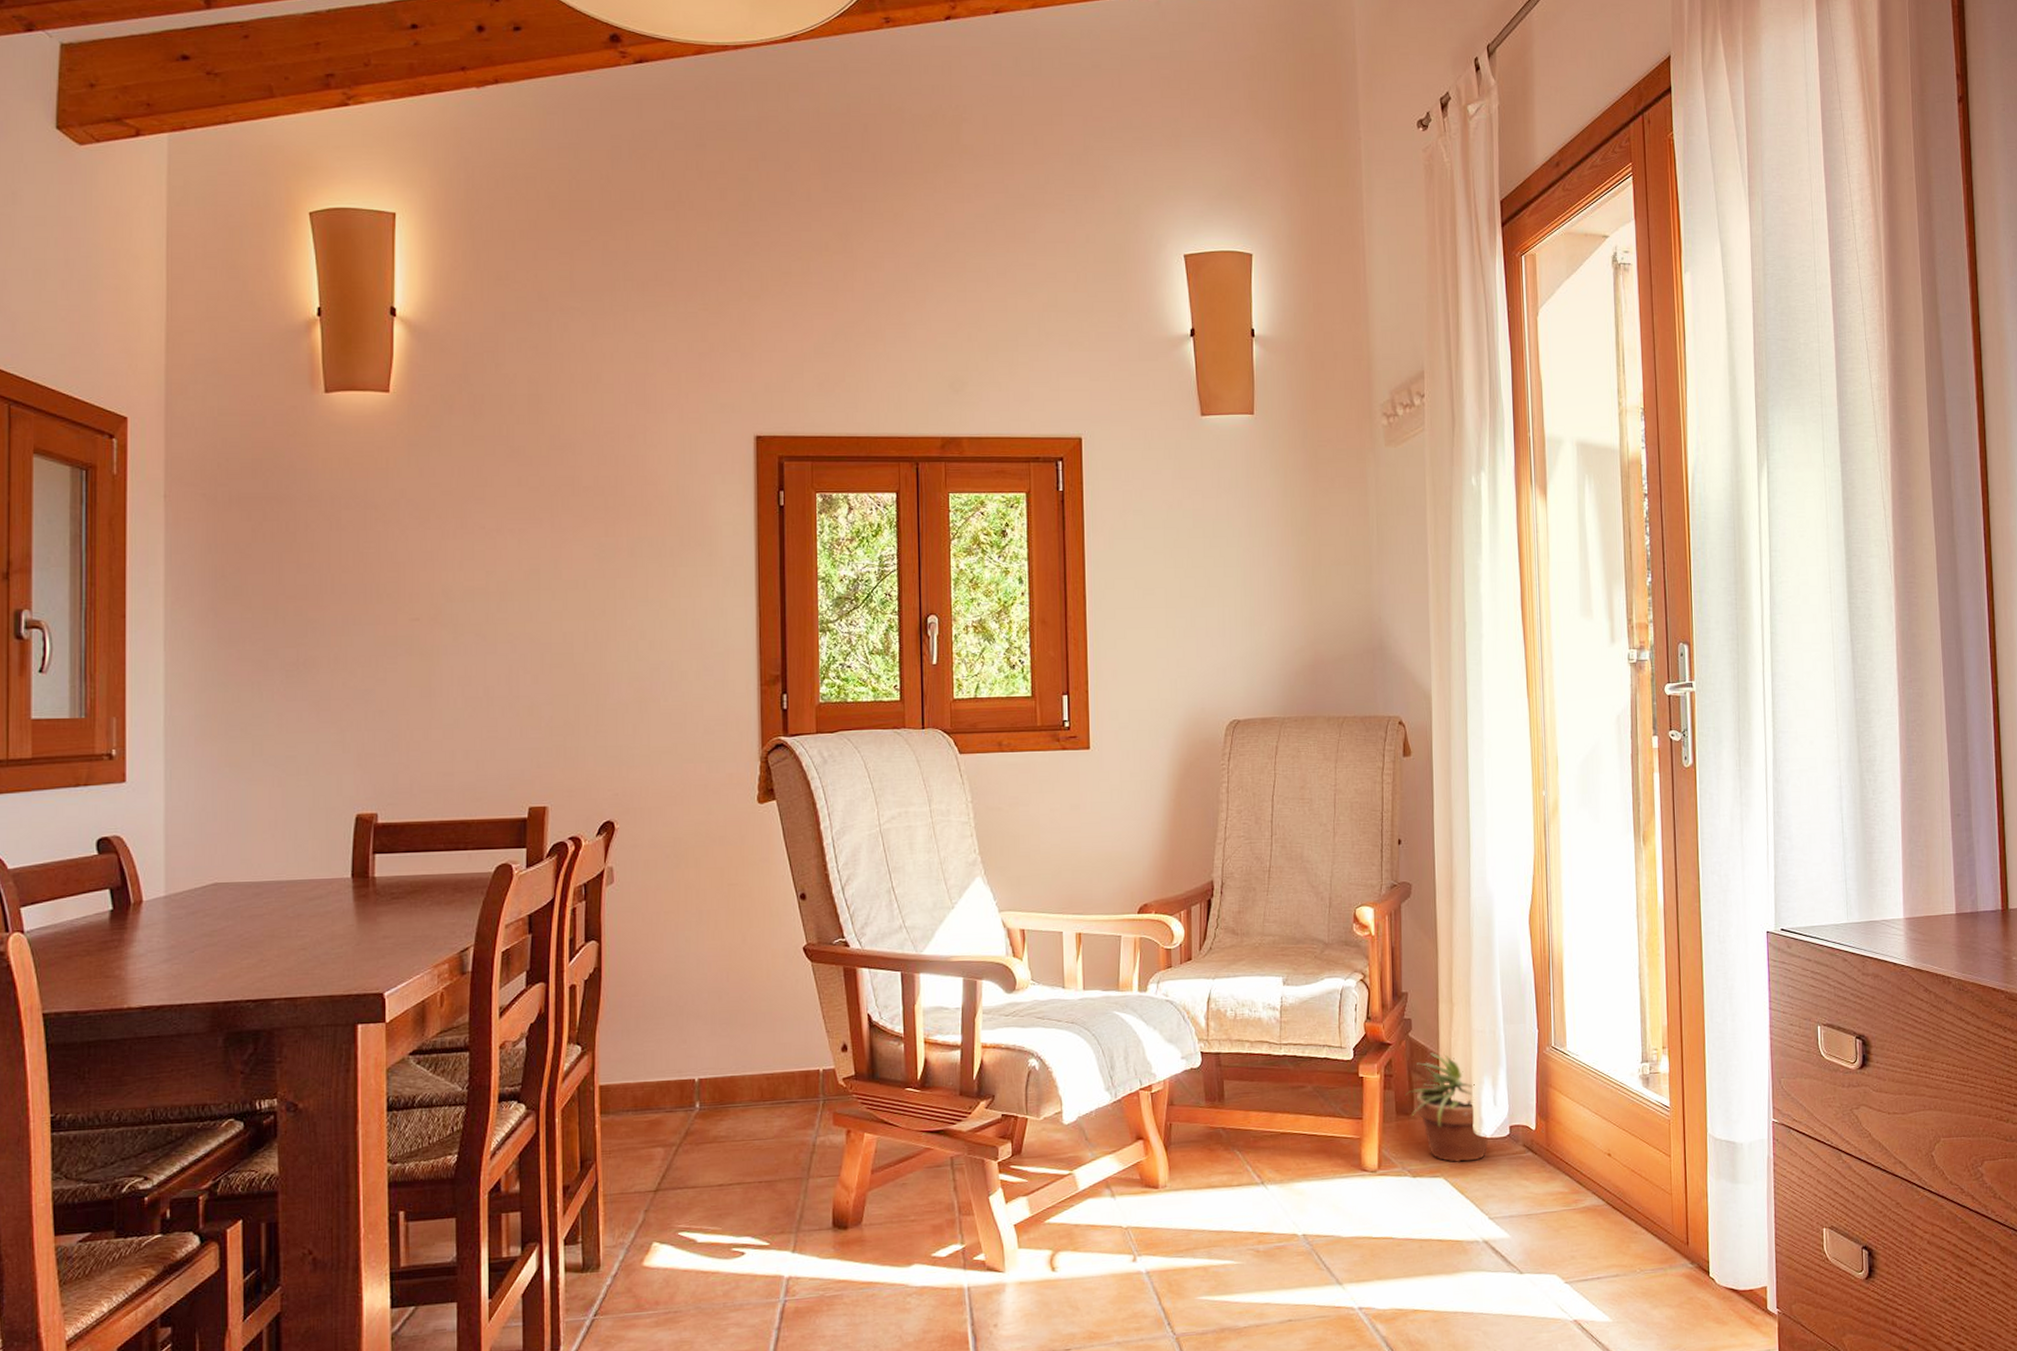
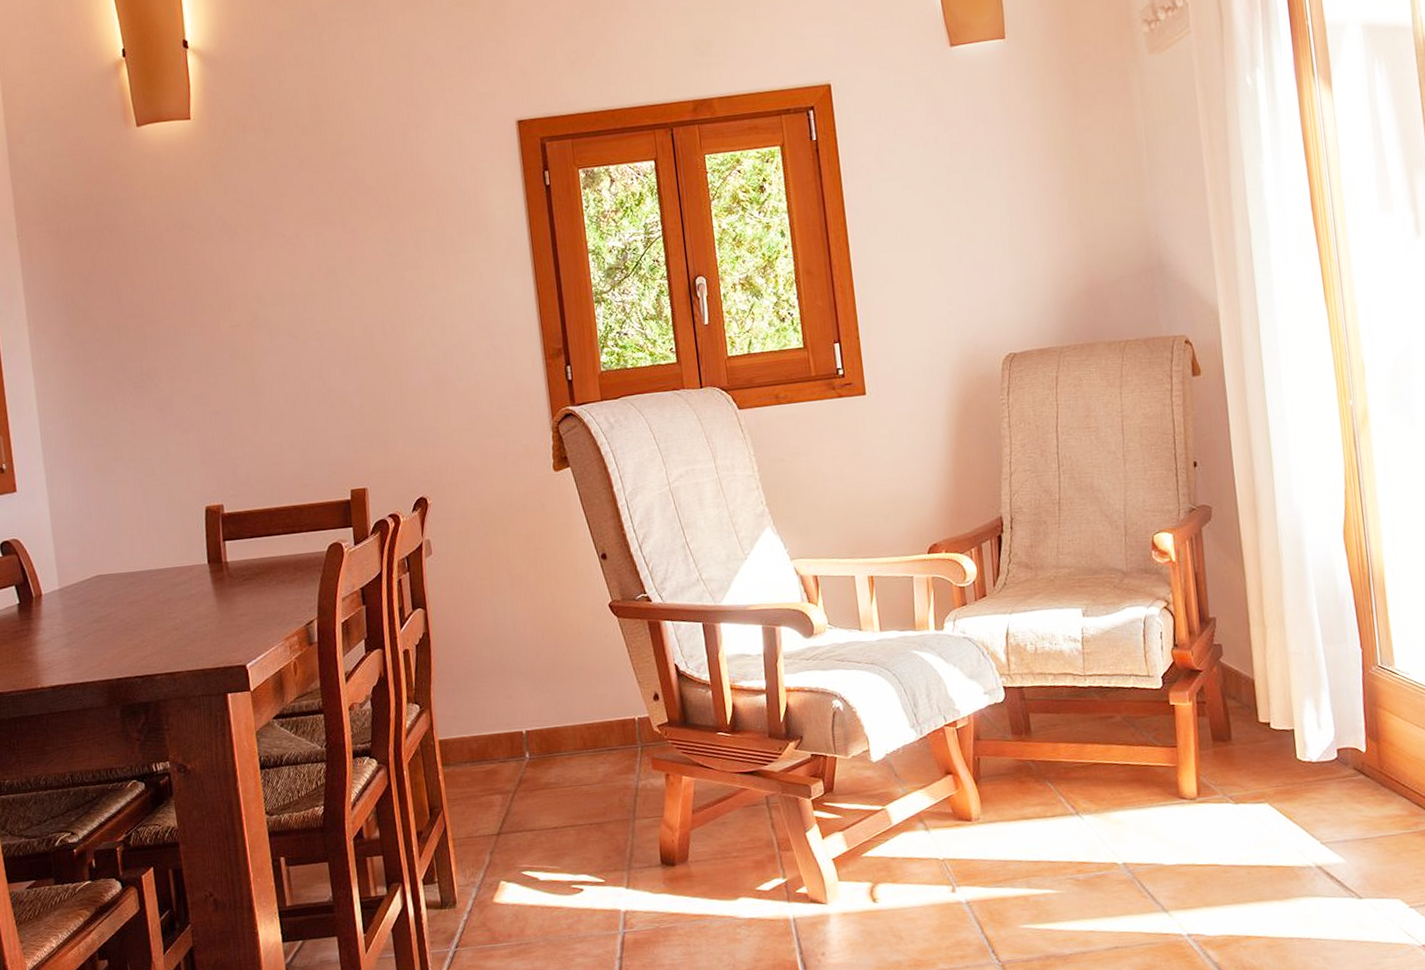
potted plant: present [1405,1053,1490,1163] -> none [1220,677,1316,788]

